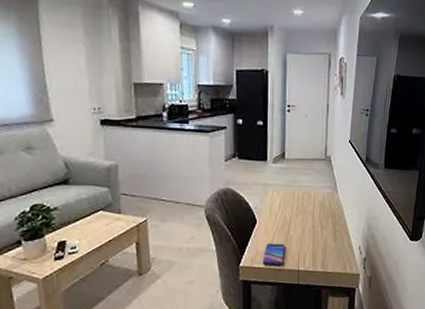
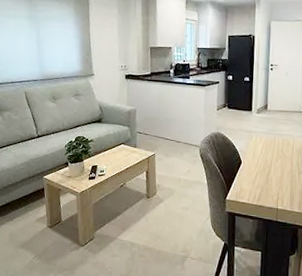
smartphone: present [262,243,285,266] -> none [245,182,266,203]

